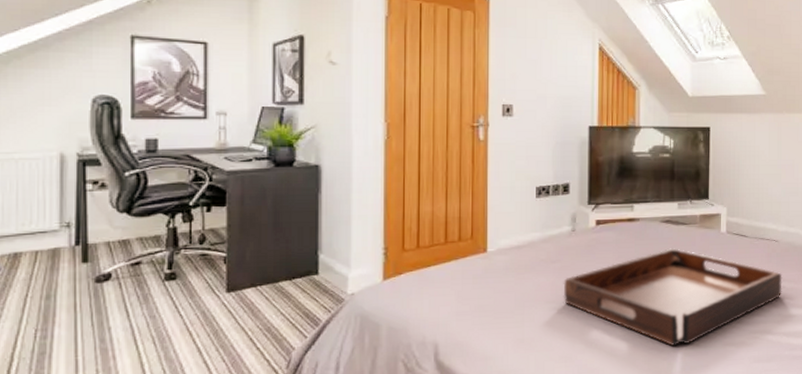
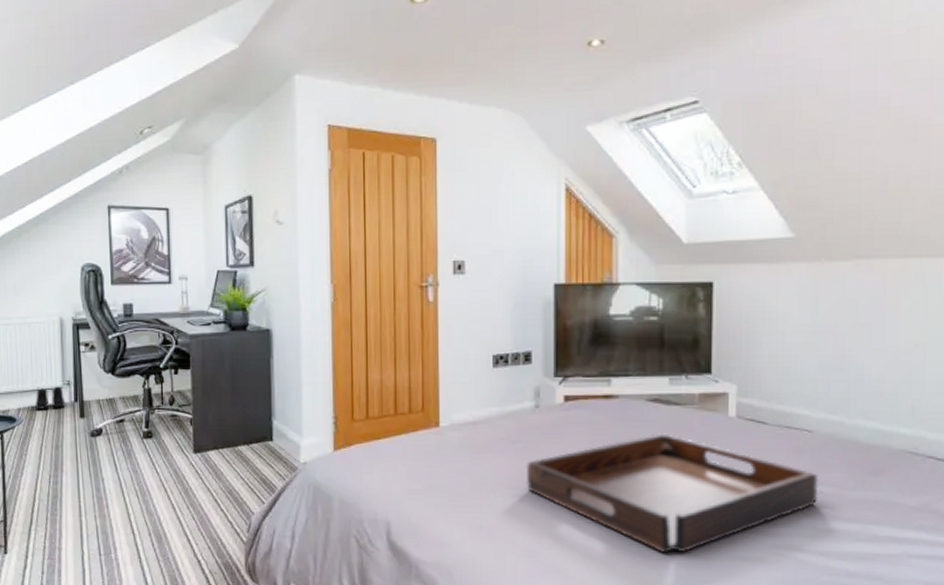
boots: none [19,227,63,257] -> present [35,384,66,410]

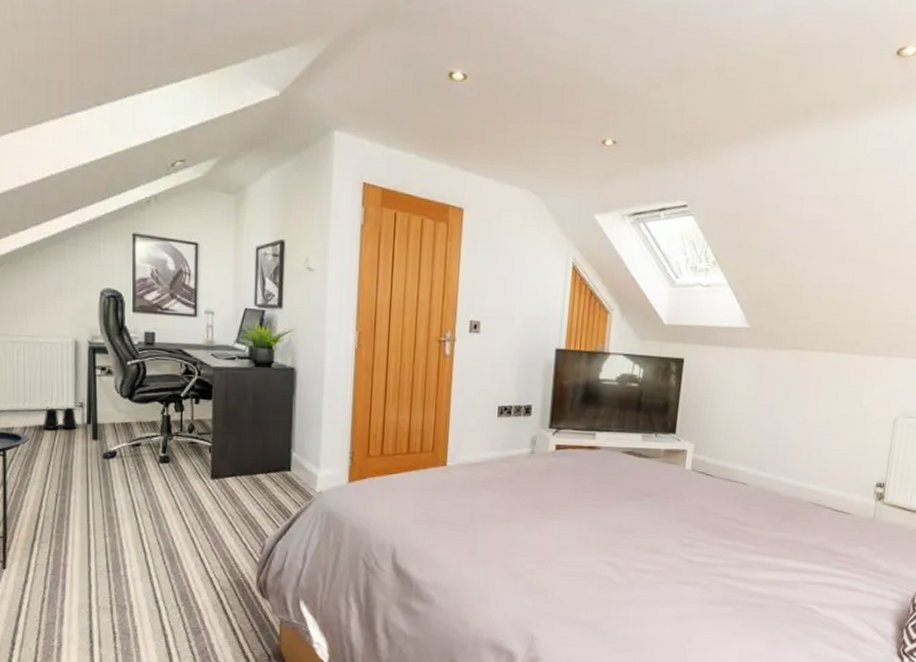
serving tray: present [525,433,819,554] -> none [517,480,748,578]

